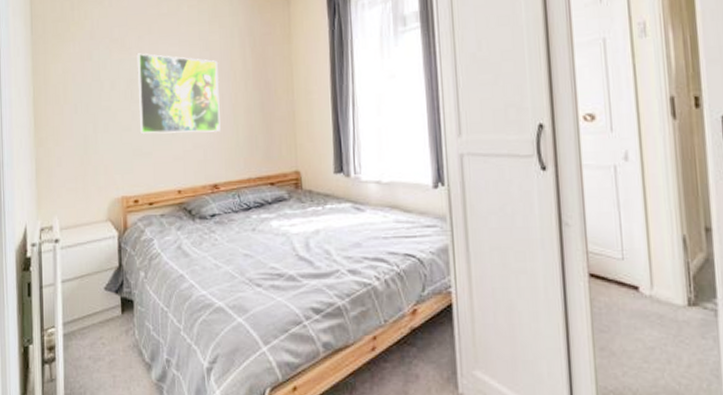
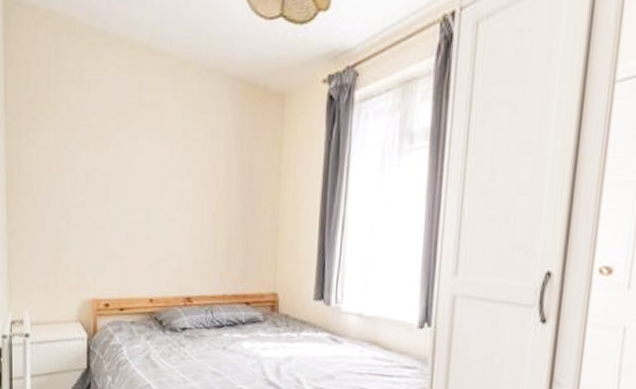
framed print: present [136,53,221,135] -> none [114,146,200,242]

